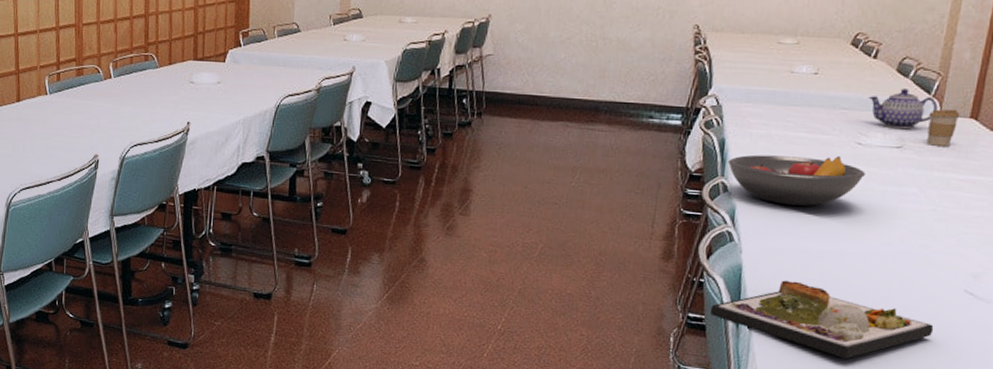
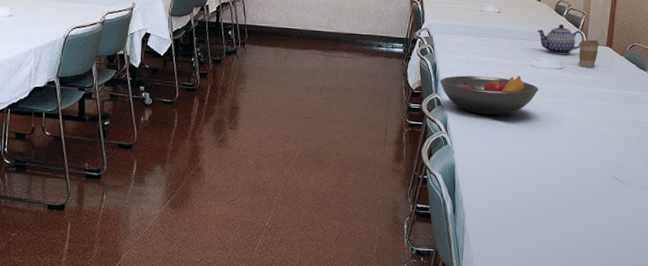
dinner plate: present [711,280,934,359] -> none [434,174,594,235]

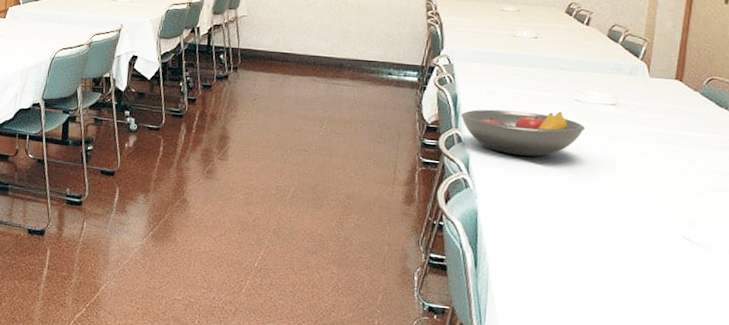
teapot: present [537,24,584,55] -> none [583,52,646,89]
coffee cup: present [579,39,600,68] -> none [638,71,666,105]

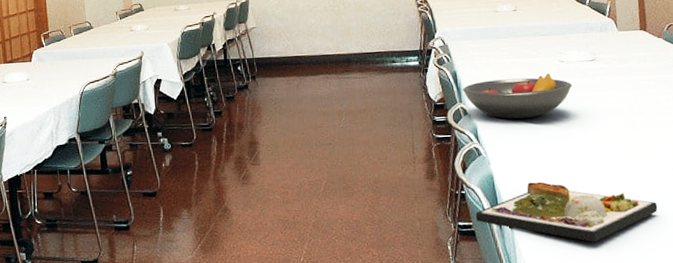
dinner plate: none [451,224,656,299] -> present [476,181,658,243]

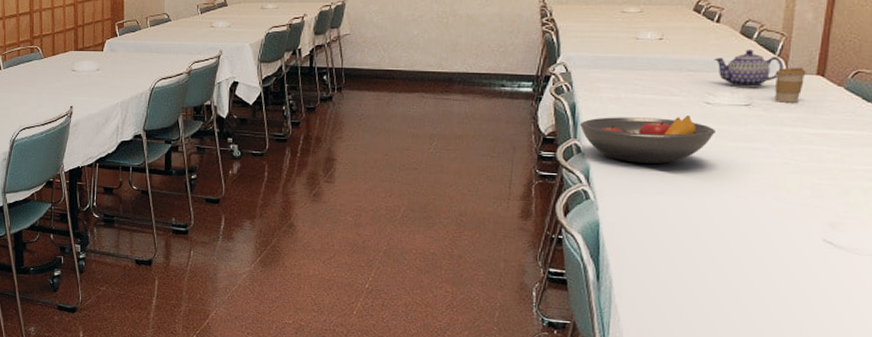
dinner plate: present [476,181,658,243] -> none [571,235,795,309]
teapot: none [559,13,614,46] -> present [713,50,783,88]
coffee cup: none [608,24,632,56] -> present [775,67,806,103]

